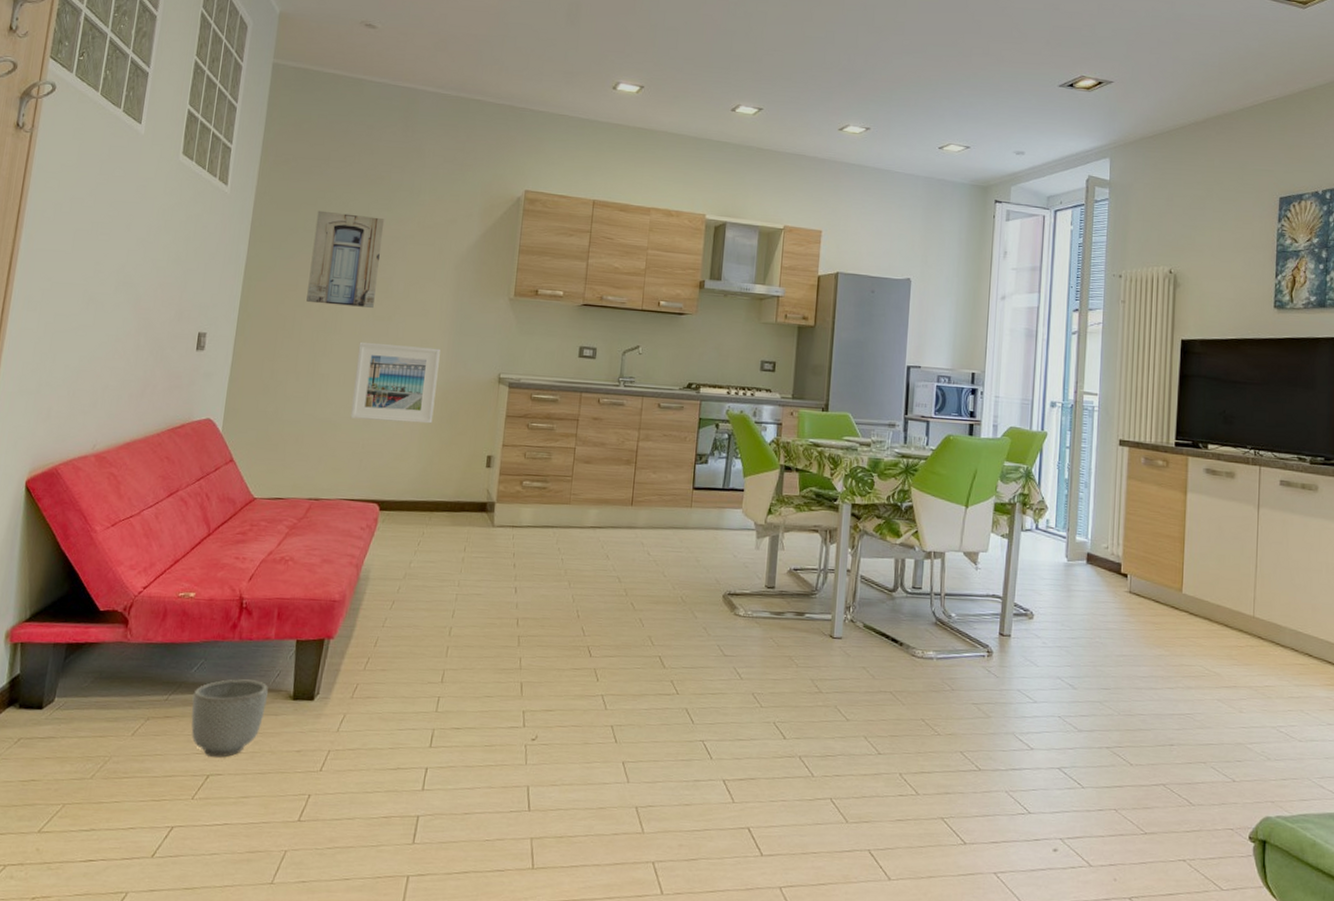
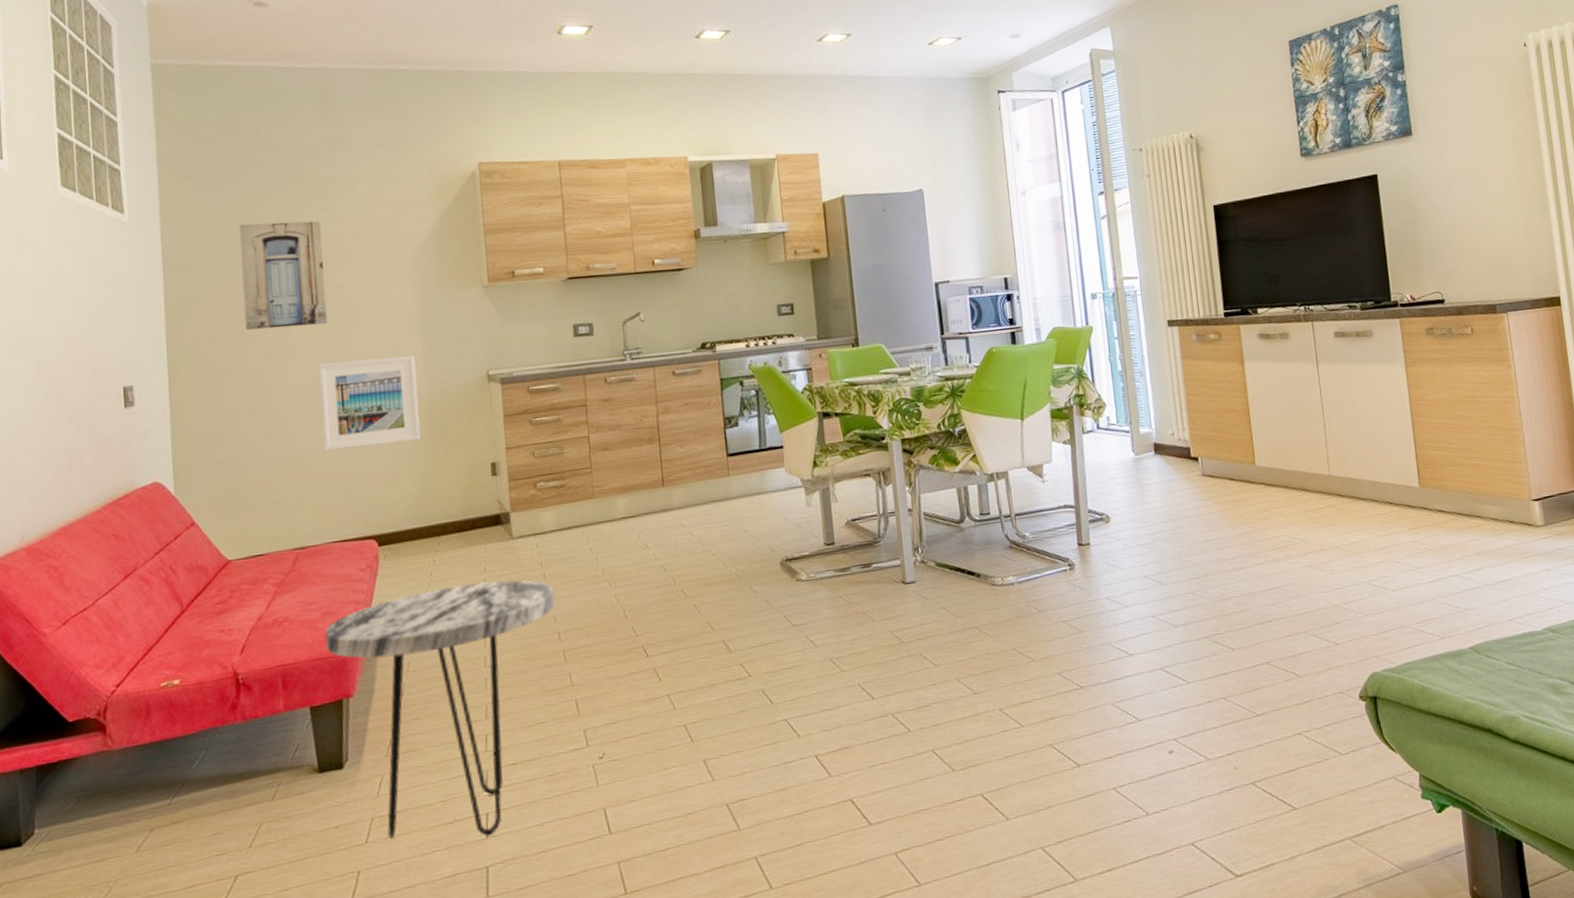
planter: present [191,679,269,758] -> none [200,760,289,855]
side table: none [319,558,520,788] -> present [324,580,555,839]

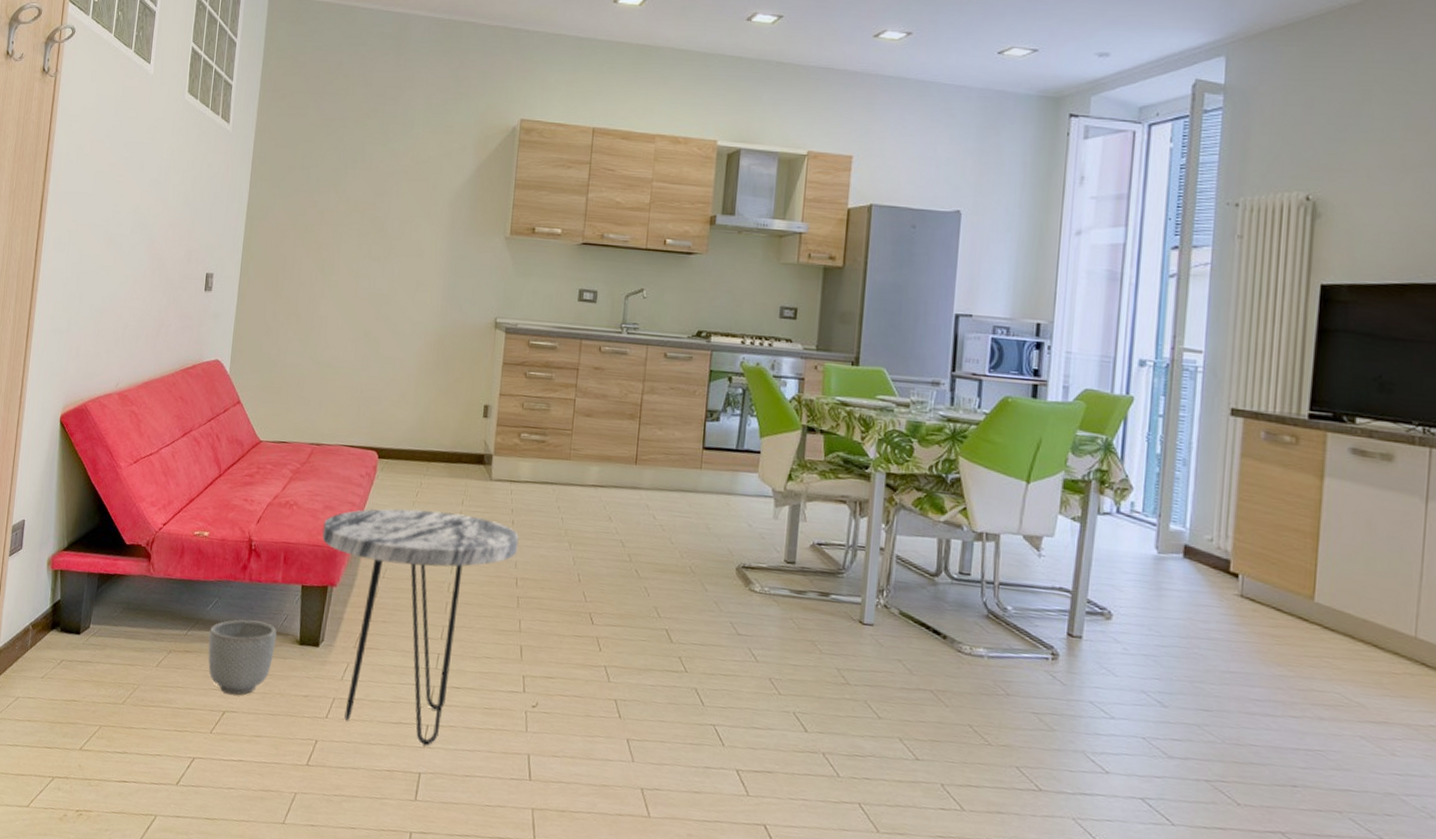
planter: none [200,760,289,855] -> present [208,619,277,695]
wall art: present [239,220,327,331] -> none [305,146,379,249]
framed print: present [318,355,421,452] -> none [349,283,436,370]

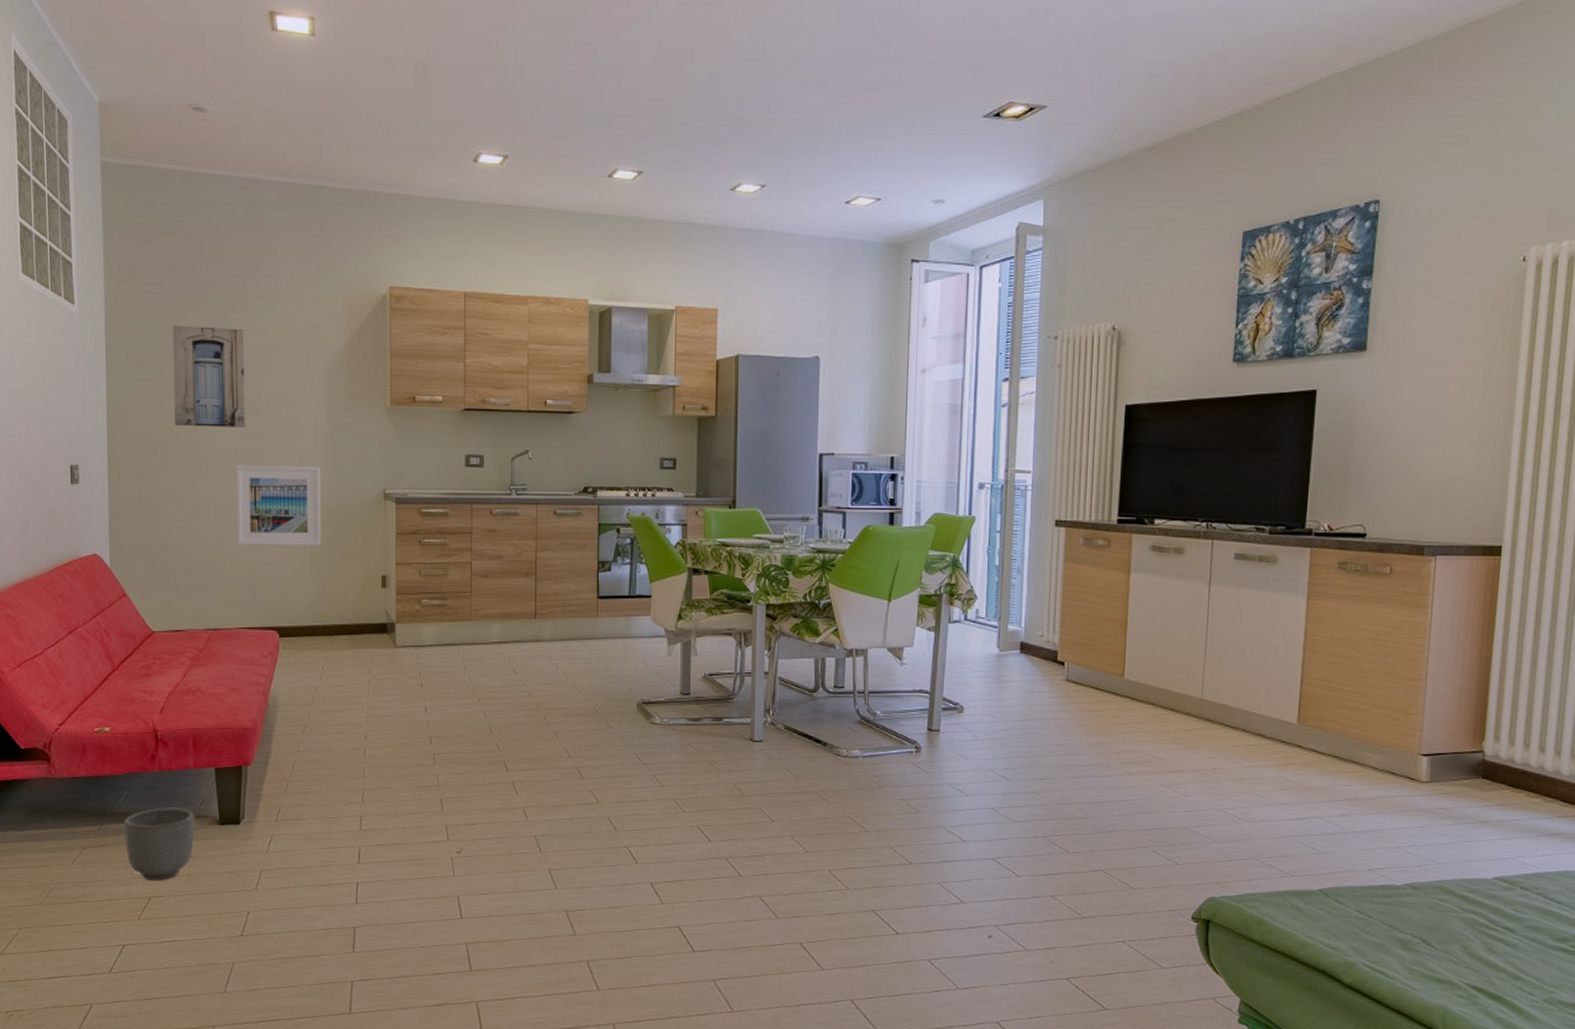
wall art: none [305,146,379,249] -> present [172,325,246,429]
side table: present [321,508,519,745] -> none [229,682,429,901]
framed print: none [349,283,436,370] -> present [235,464,321,546]

